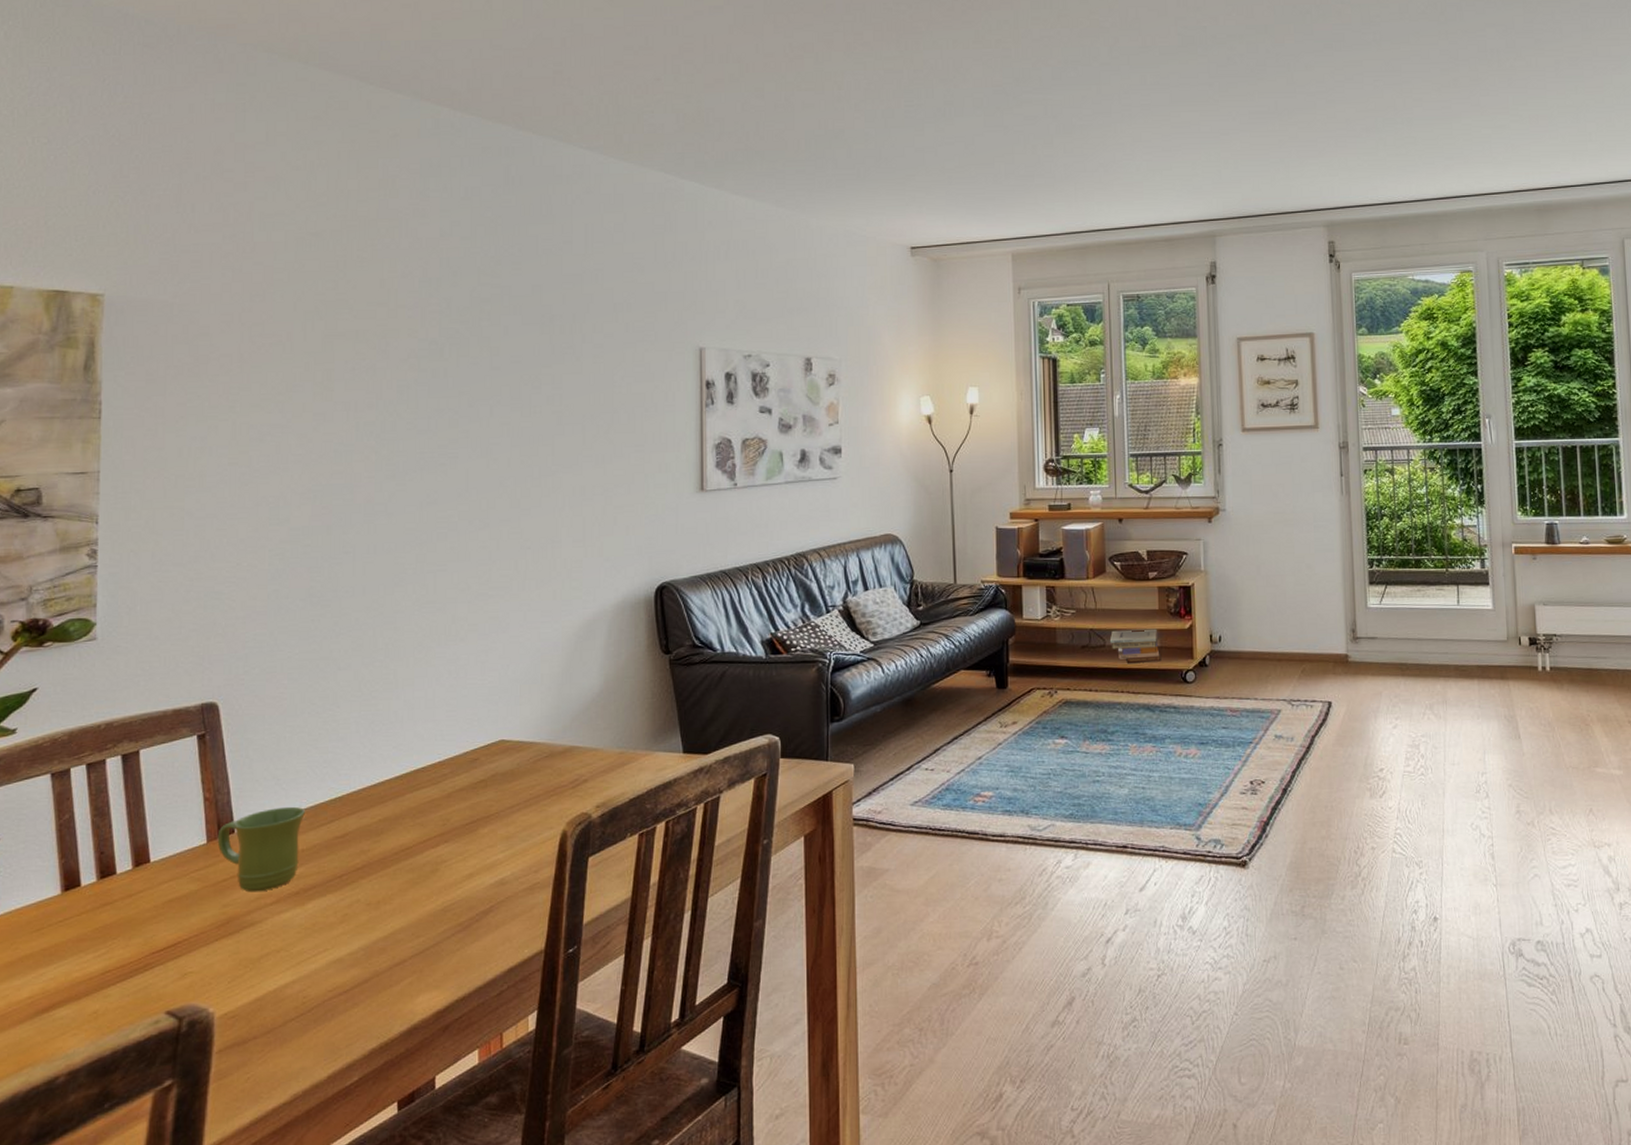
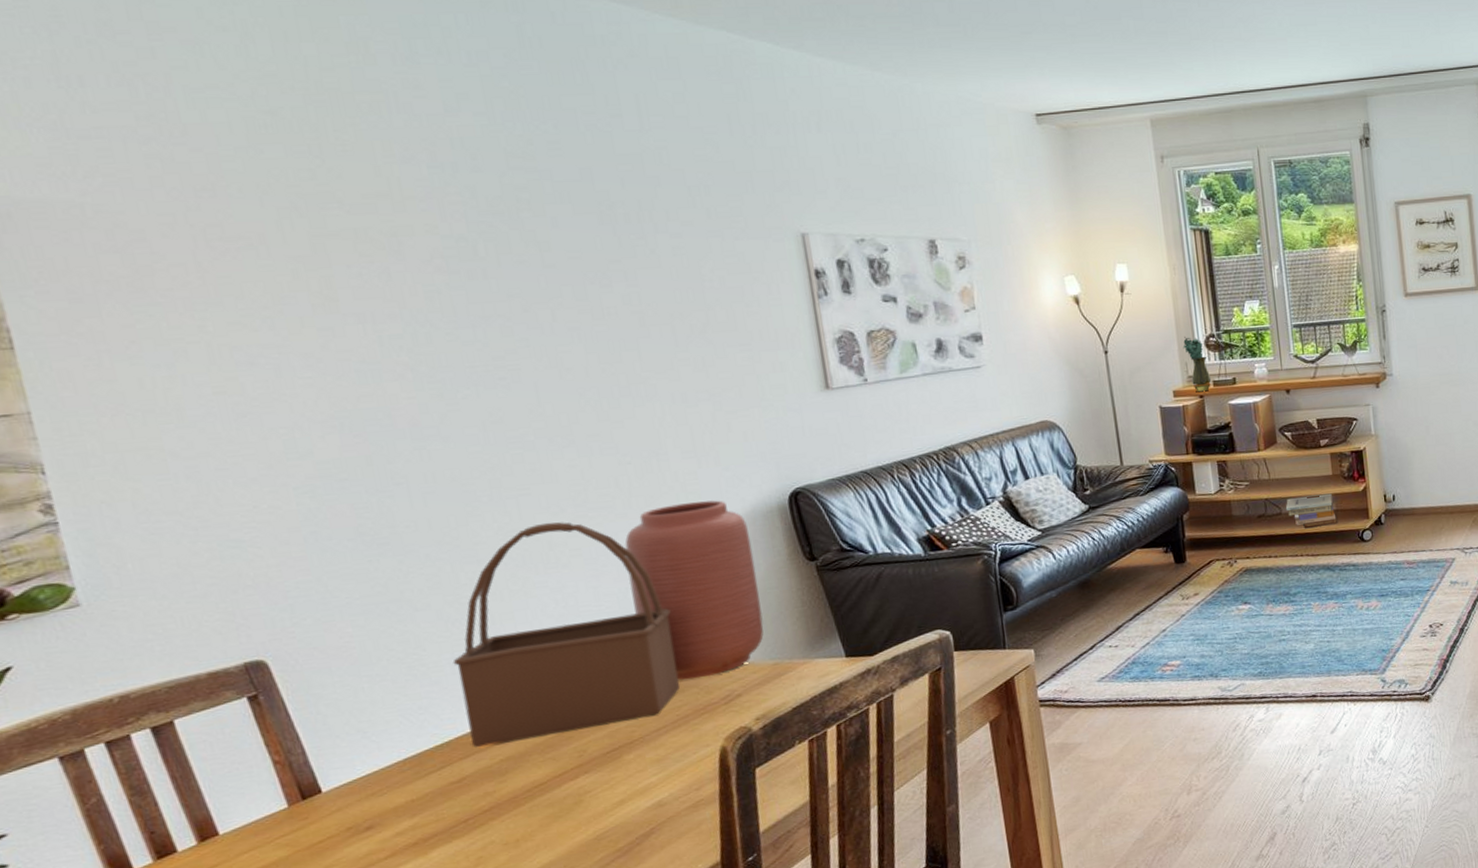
mug: present [217,806,305,893] -> none [299,757,412,850]
basket: none [358,597,541,805] -> present [452,522,679,747]
vase: none [510,588,618,760] -> present [624,500,764,680]
vase: none [1023,459,1048,516] -> present [1183,336,1212,392]

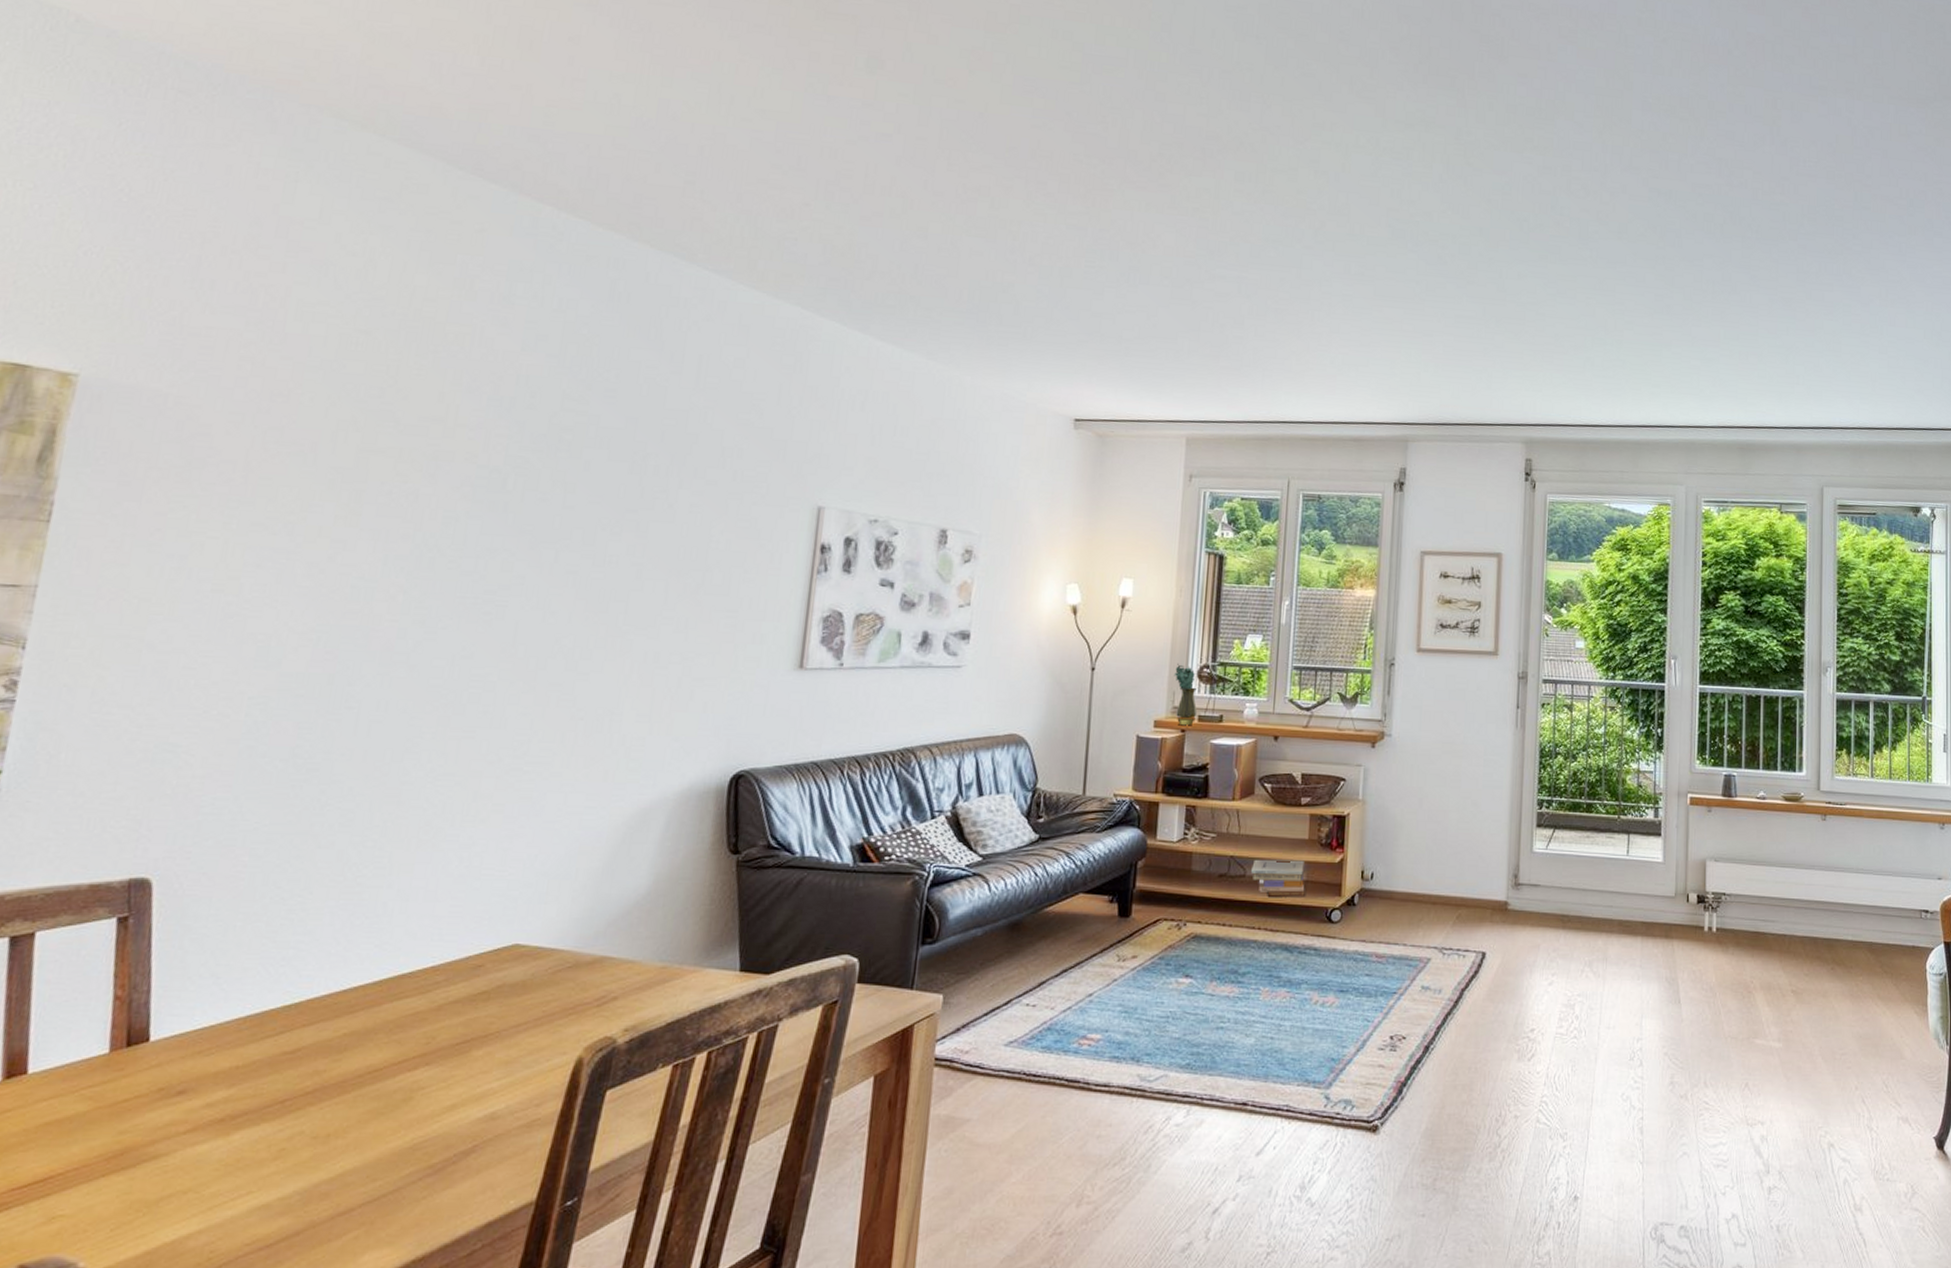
basket: present [452,522,679,747] -> none [322,770,573,1014]
vase: present [624,500,764,680] -> none [536,770,680,971]

